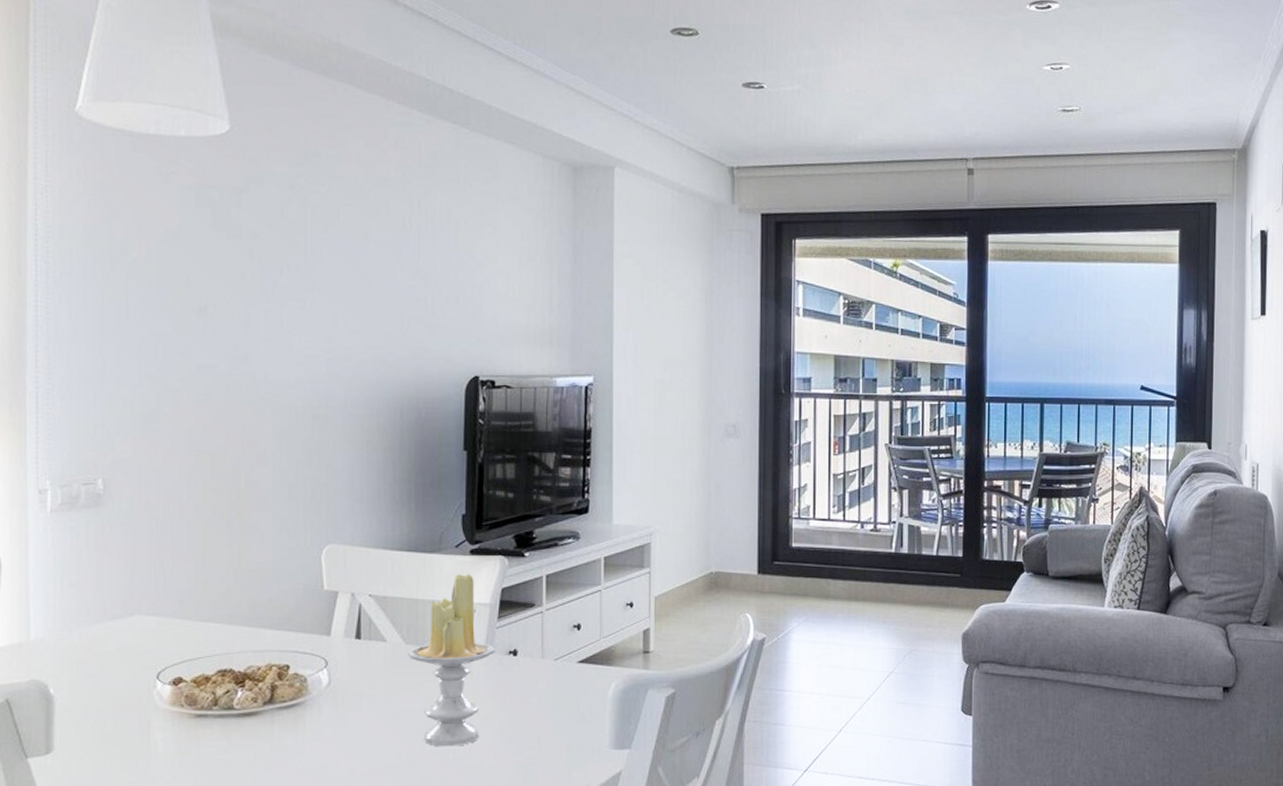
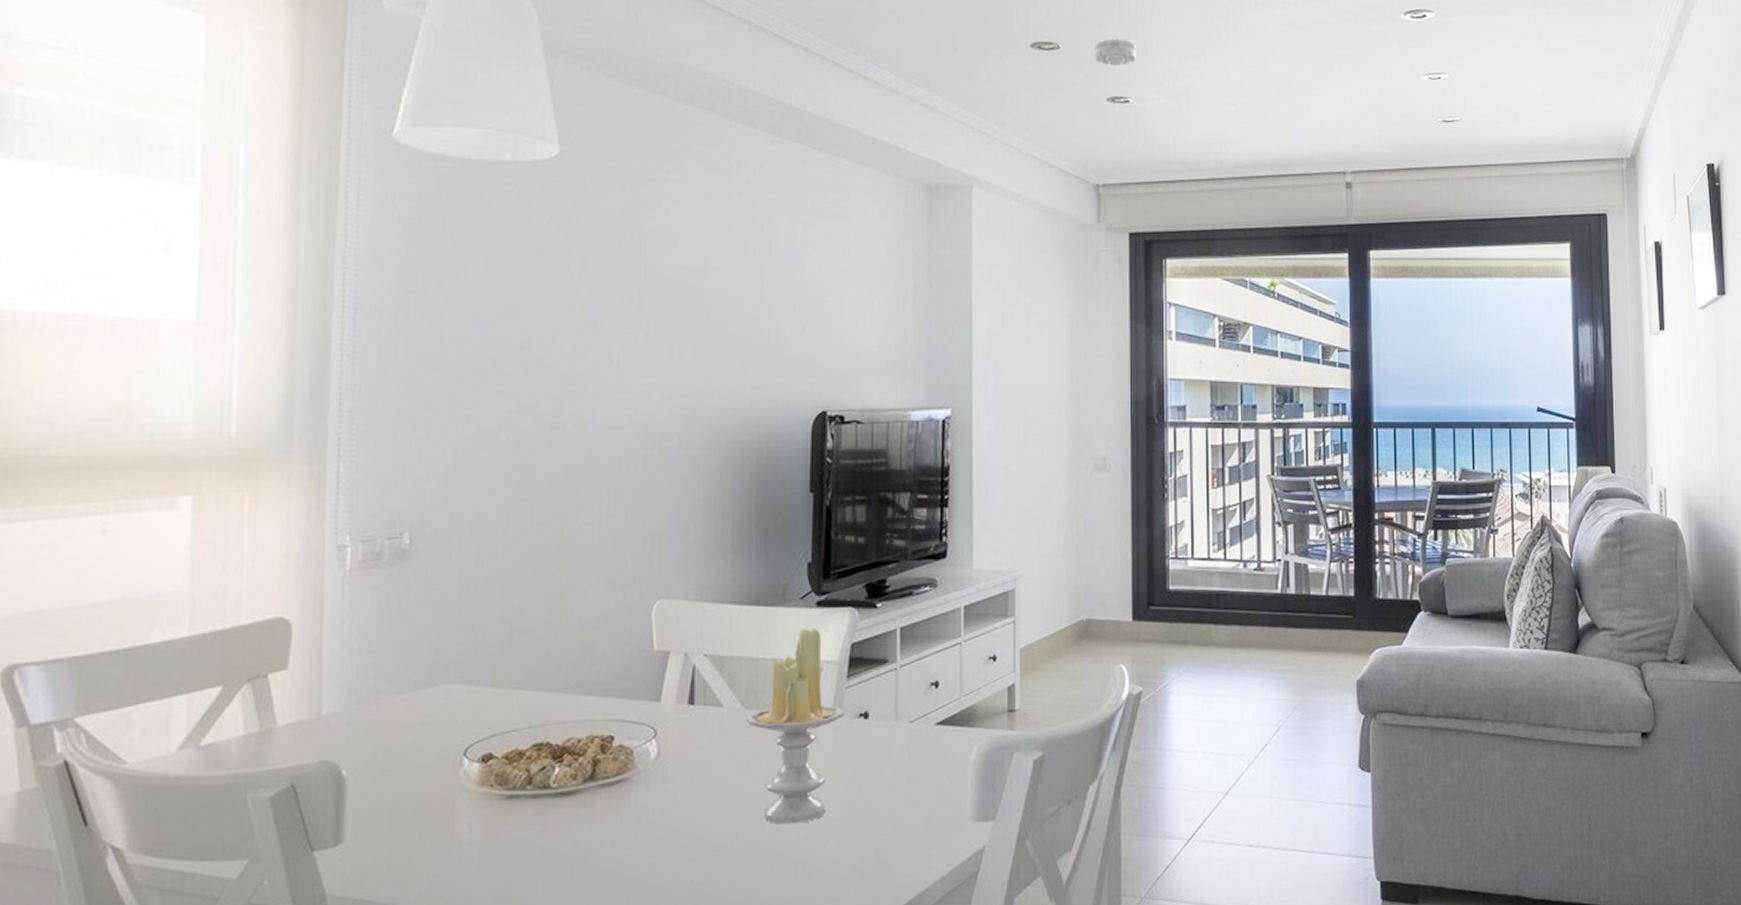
smoke detector: none [731,25,771,52] -> present [1094,38,1136,66]

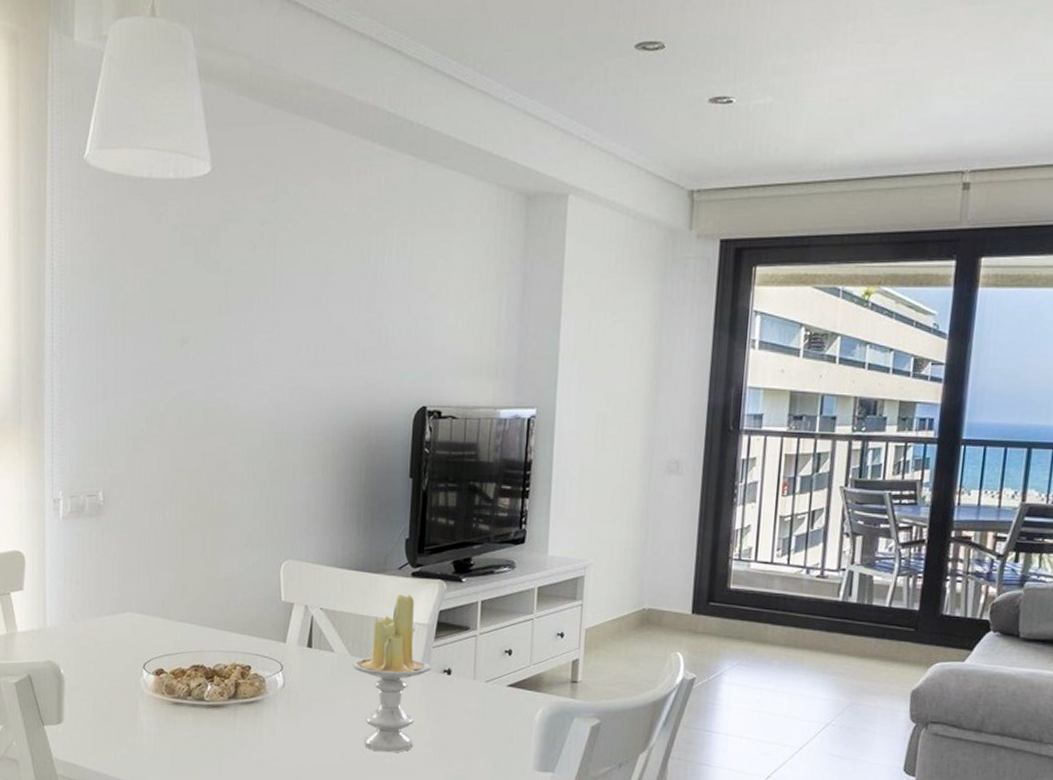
smoke detector: present [1094,38,1136,66] -> none [699,33,745,63]

